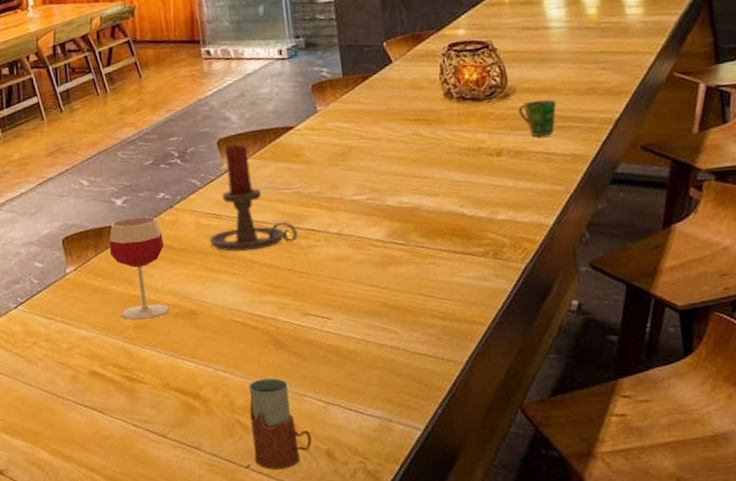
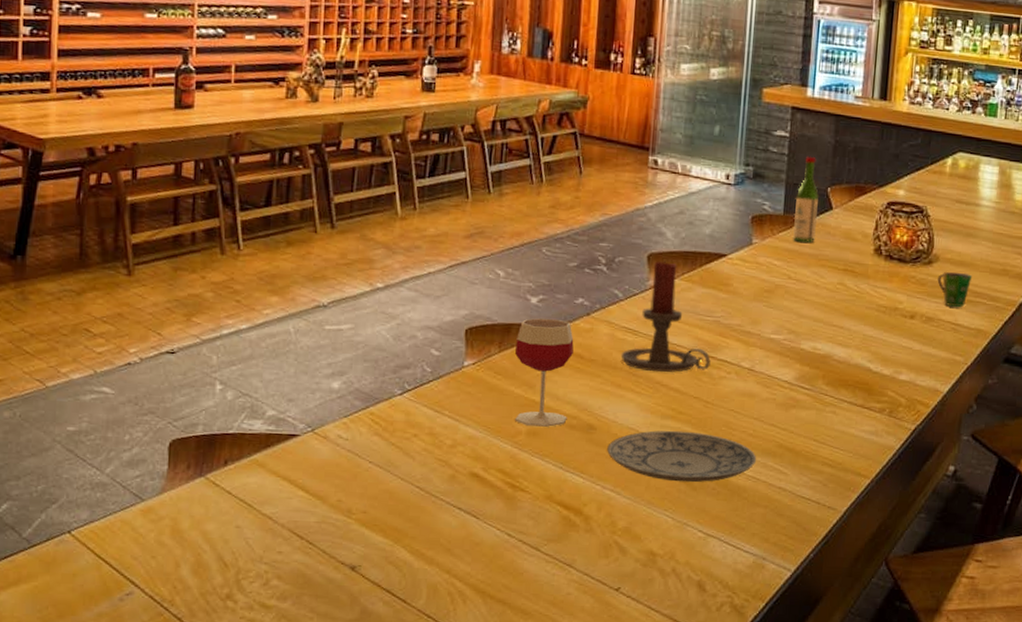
plate: none [212,303,363,355] -> present [607,430,757,483]
drinking glass: present [248,378,312,470] -> none [625,503,686,596]
wine bottle: none [352,15,380,101] -> present [793,156,820,243]

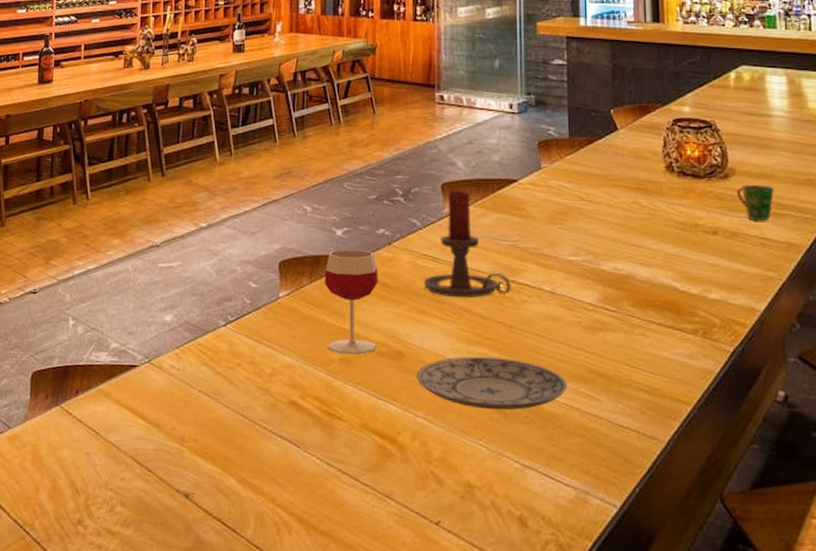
wine bottle: present [793,156,820,243] -> none [579,81,603,164]

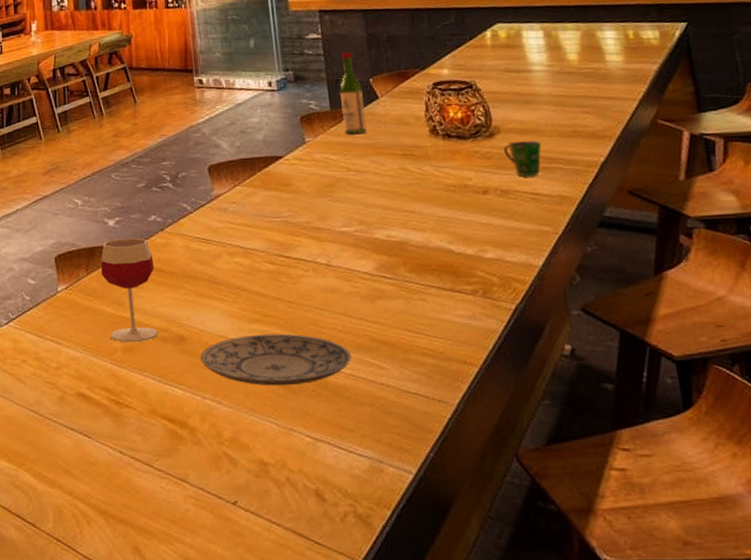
candle holder: present [423,189,511,298] -> none [198,170,287,278]
wine bottle: none [579,81,603,164] -> present [339,52,367,134]

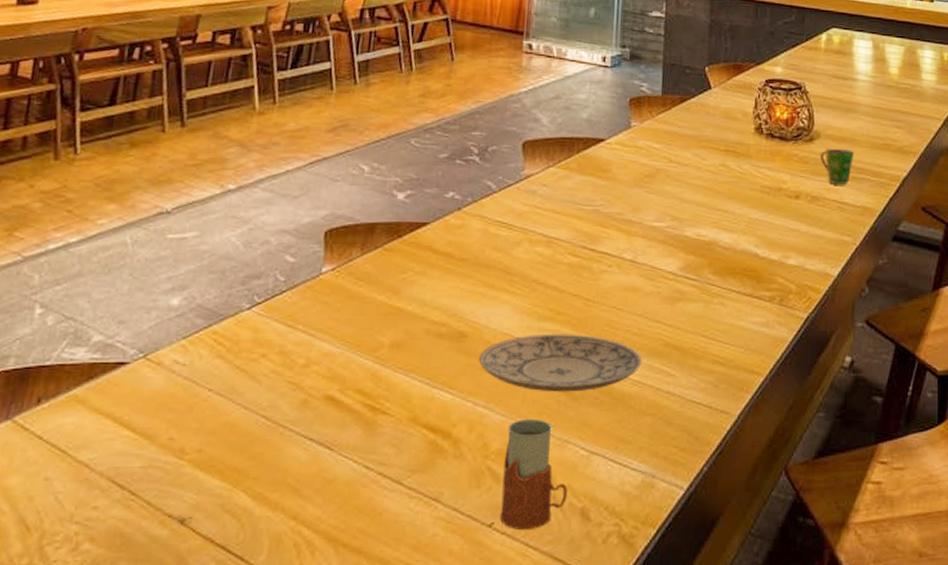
wineglass: present [101,238,158,342] -> none [377,216,444,337]
drinking glass: none [236,410,300,509] -> present [499,419,567,531]
wine bottle: present [339,52,367,134] -> none [672,36,698,124]

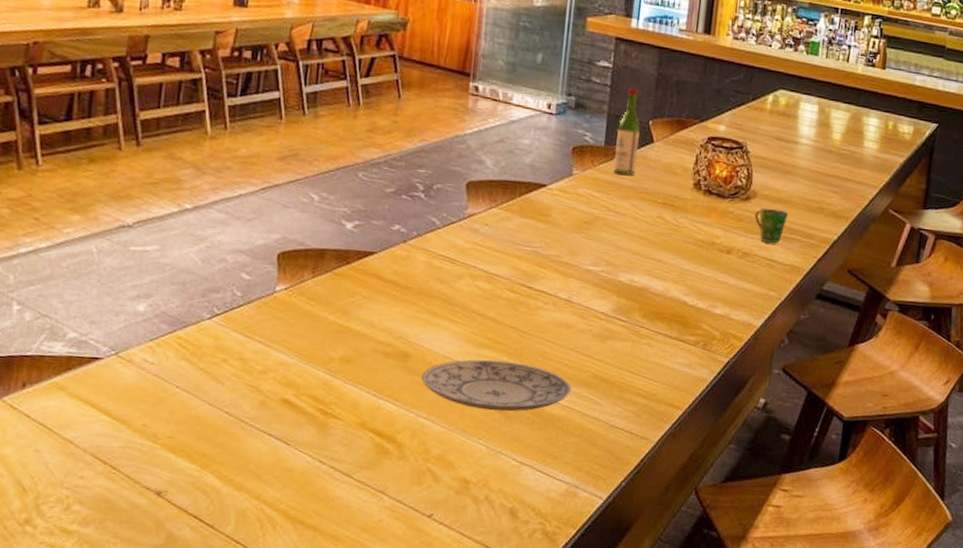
drinking glass: present [499,419,567,531] -> none [438,431,499,523]
wine bottle: none [672,36,698,124] -> present [613,88,641,175]

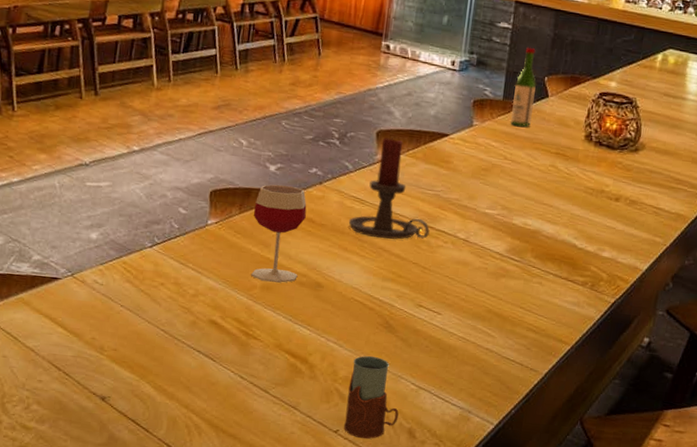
wineglass: none [328,244,390,354] -> present [251,184,307,283]
plate: present [422,359,572,412] -> none [332,291,468,340]
candle holder: none [437,189,528,302] -> present [348,137,430,240]
drinking glass: none [438,431,499,523] -> present [343,356,399,439]
cup: present [754,208,789,243] -> none [642,159,676,192]

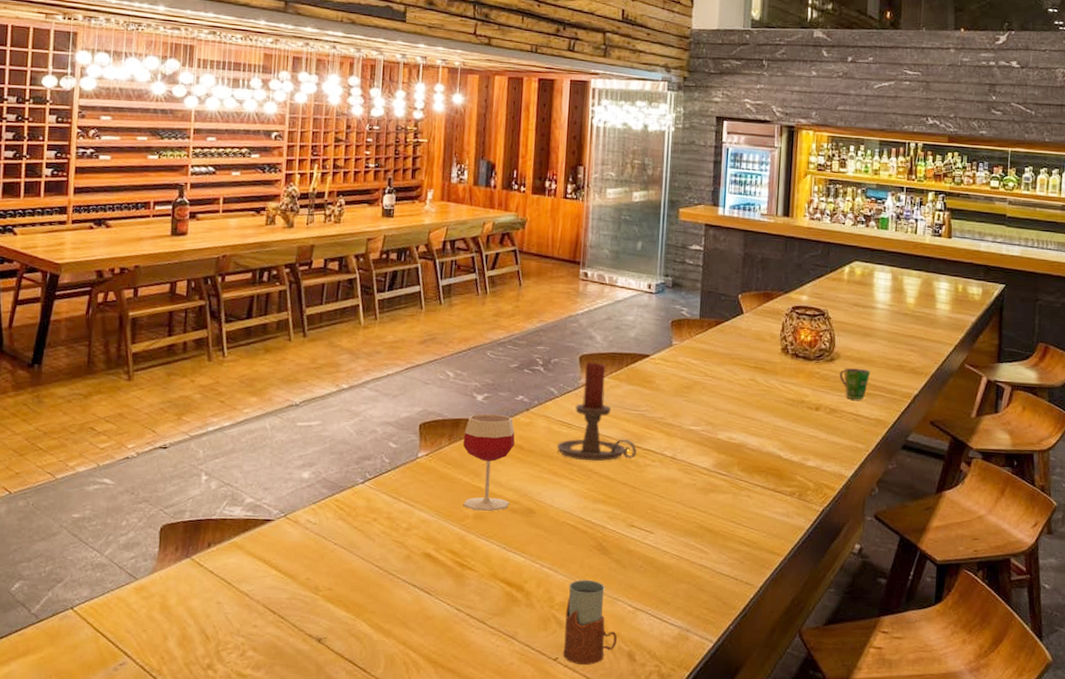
wine bottle: present [510,47,537,127] -> none [708,267,732,343]
cup: none [642,159,676,192] -> present [839,368,871,399]

